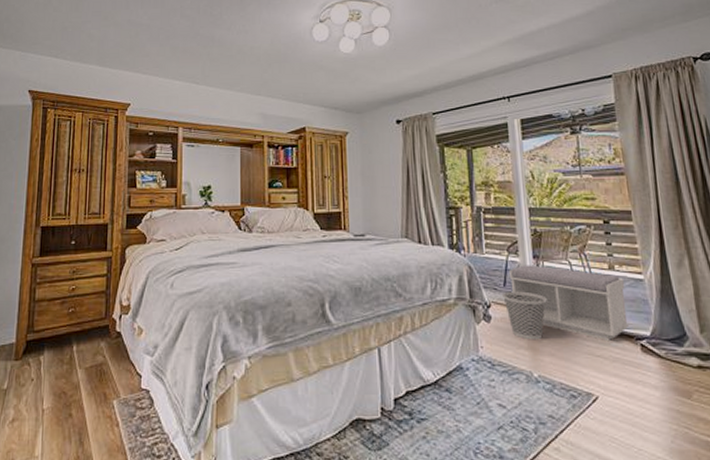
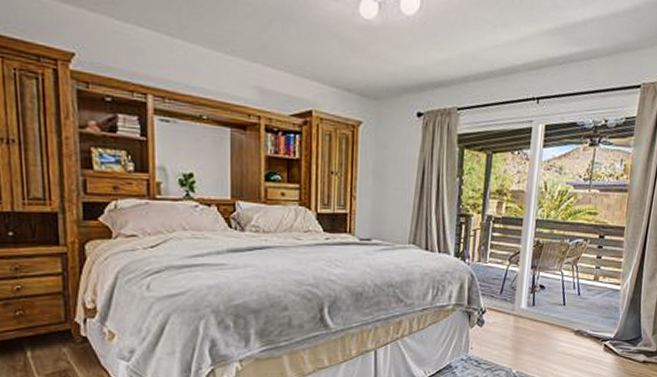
wastebasket: present [503,291,547,340] -> none [498,298,536,342]
bench: present [509,265,630,342] -> none [507,274,605,343]

